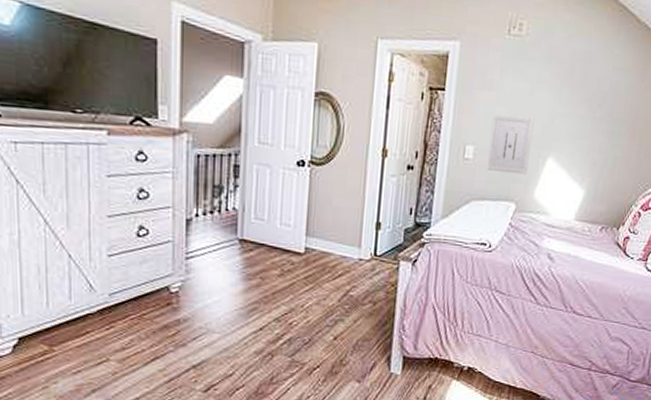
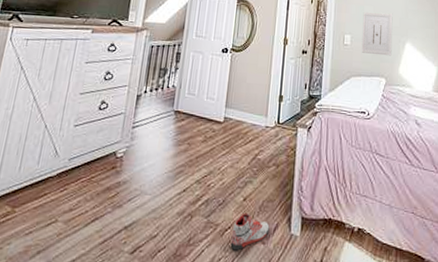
sneaker: none [320,351,366,389] -> present [230,212,270,251]

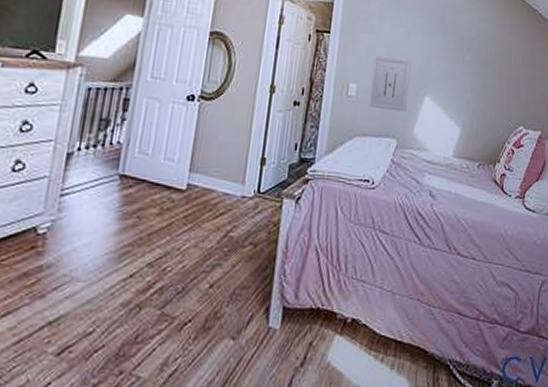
sneaker: present [230,212,270,251] -> none [190,302,242,349]

